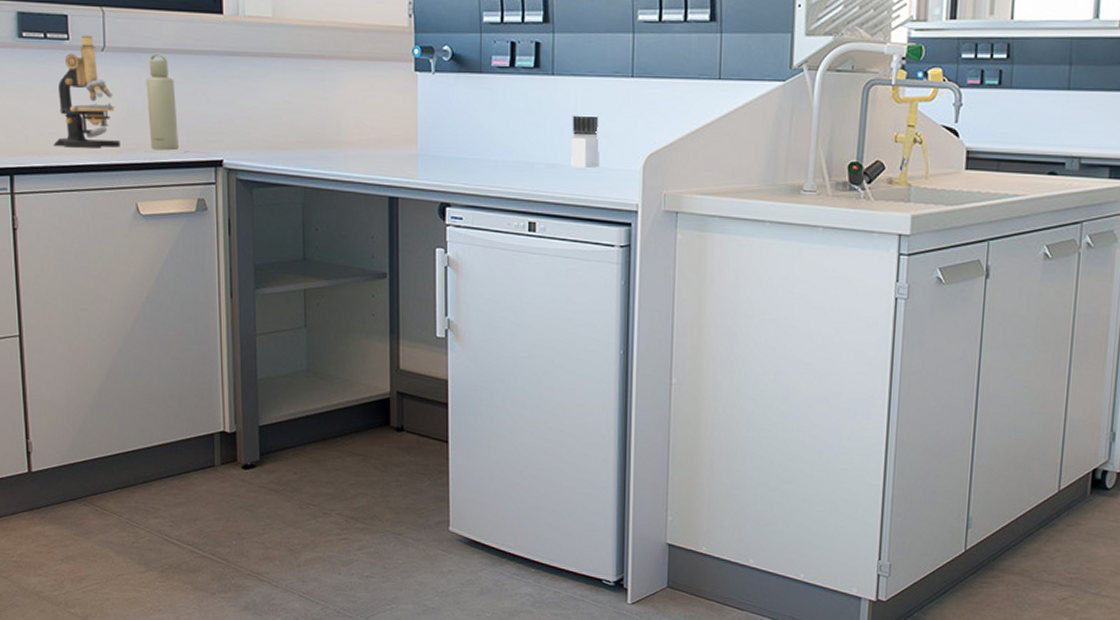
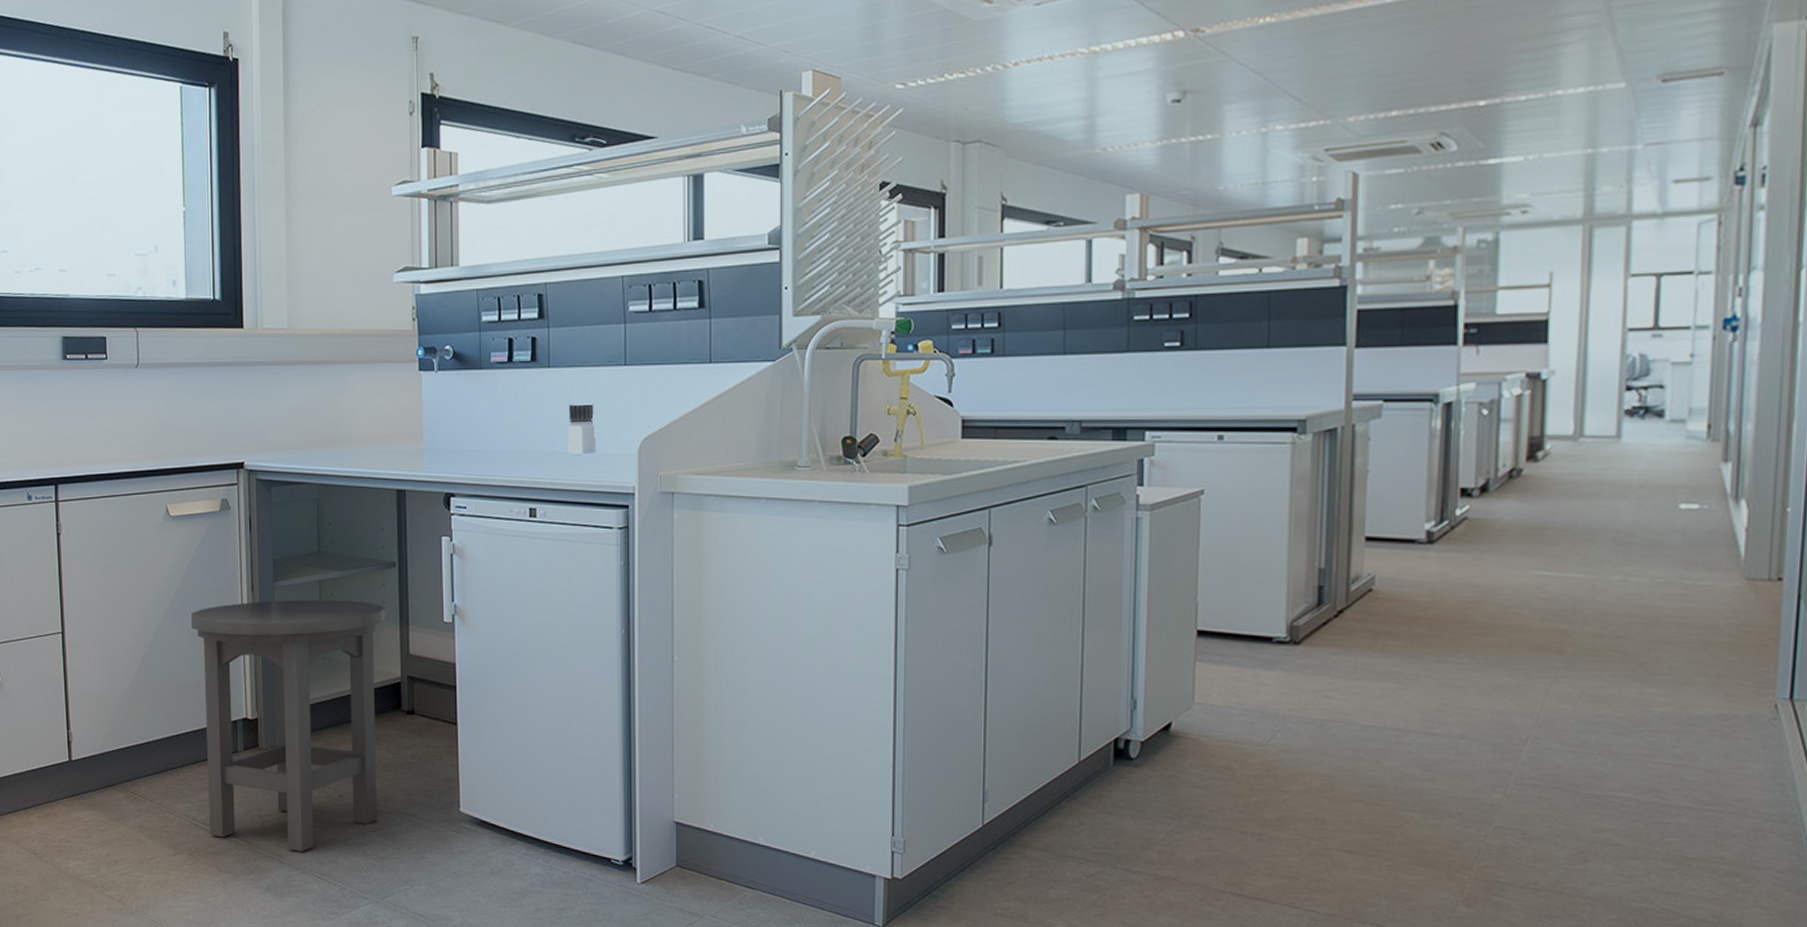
microscope: present [53,35,120,150] -> none [93,354,152,458]
bottle: present [146,53,179,151] -> none [175,366,204,456]
stool: none [164,309,375,570] -> present [191,600,386,852]

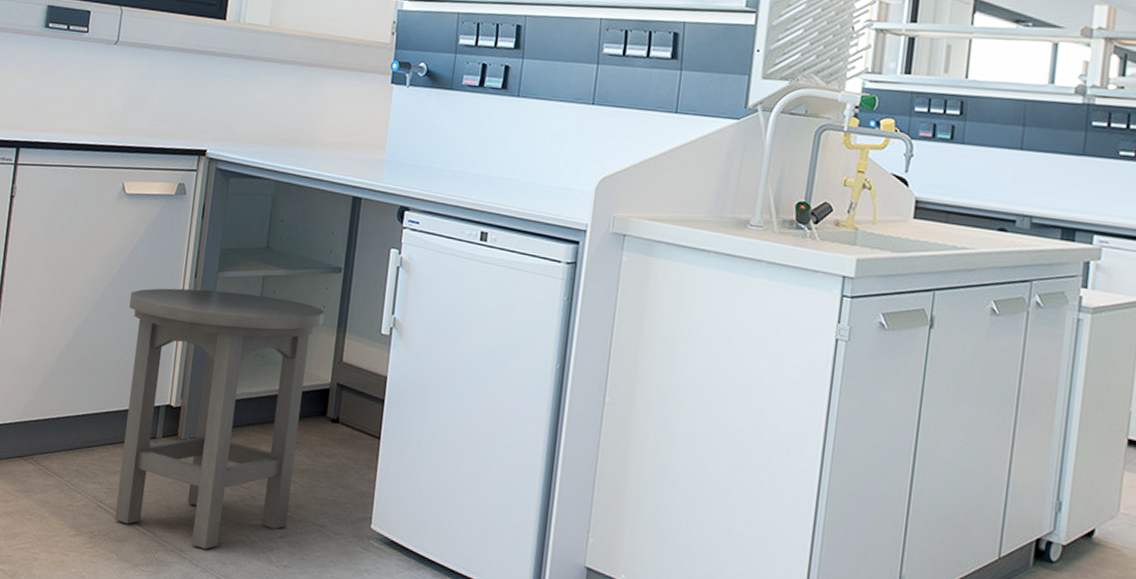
bottle: present [568,404,596,454] -> none [527,135,558,186]

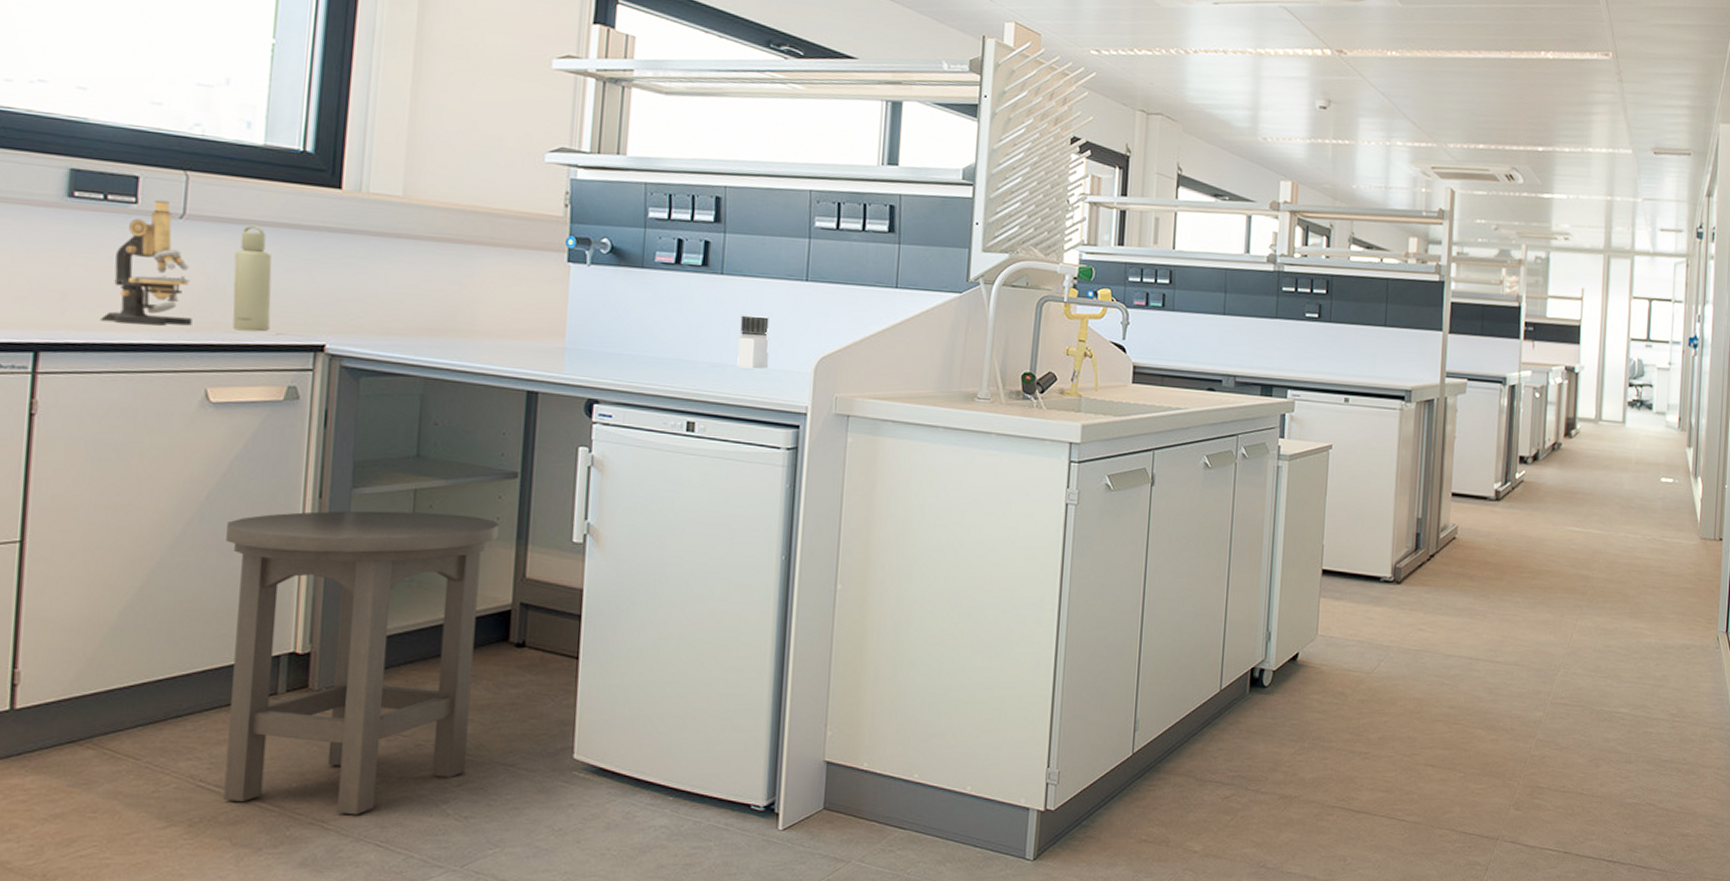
microscope: none [59,29,119,131] -> present [100,199,192,327]
bottle: none [144,49,174,138] -> present [232,225,272,332]
bottle: none [527,135,558,186] -> present [737,315,769,369]

